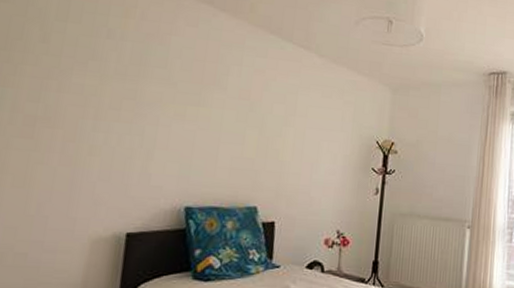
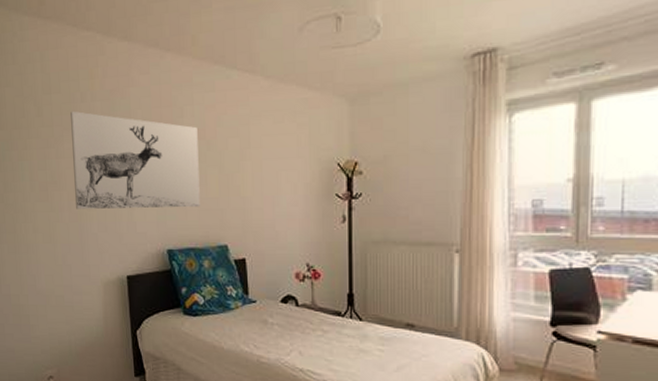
wall art: none [72,45,243,166] -> present [70,111,200,209]

